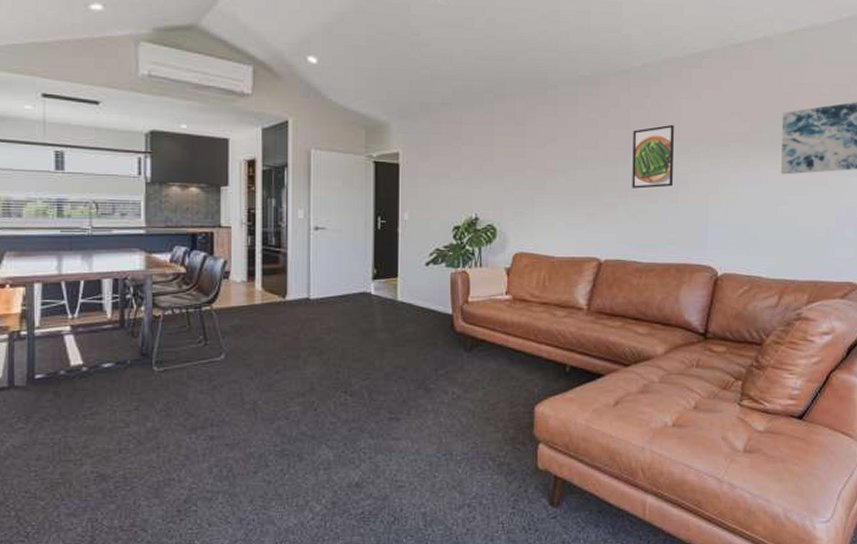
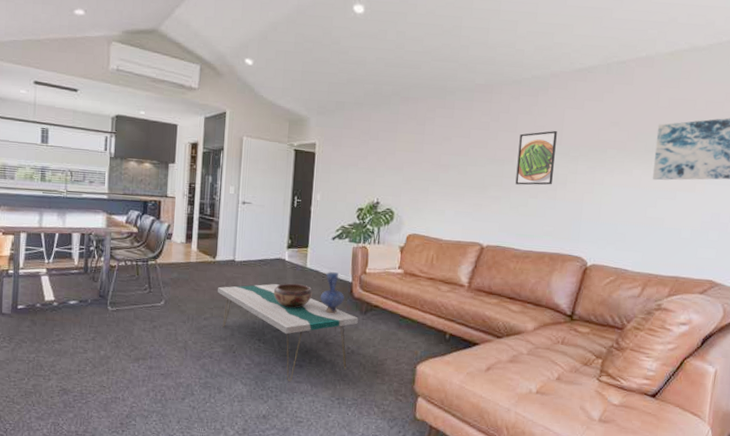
coffee table: none [291,323,463,440] -> present [218,284,358,382]
decorative bowl: none [359,321,406,350] -> present [273,283,313,308]
vase: none [415,304,445,353] -> present [320,272,344,313]

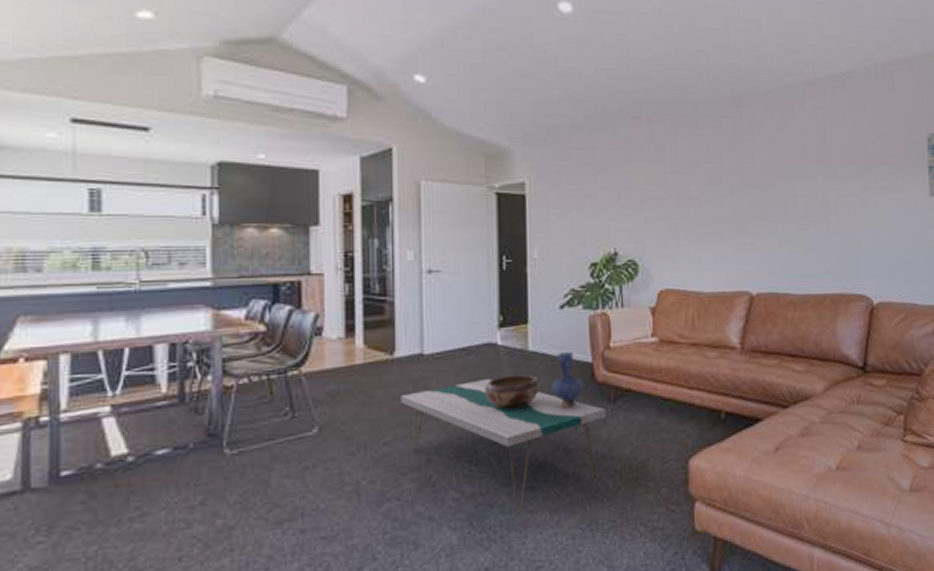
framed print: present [515,130,557,185] -> none [779,147,823,216]

